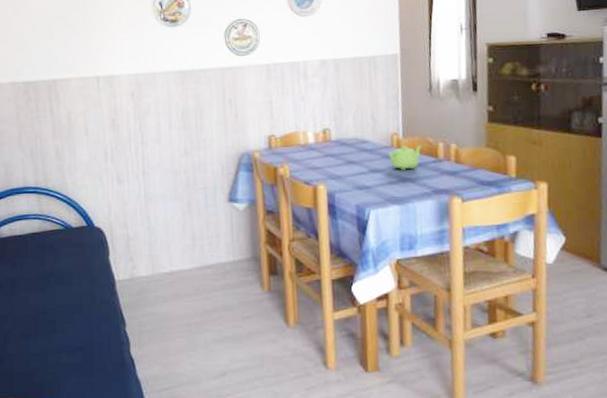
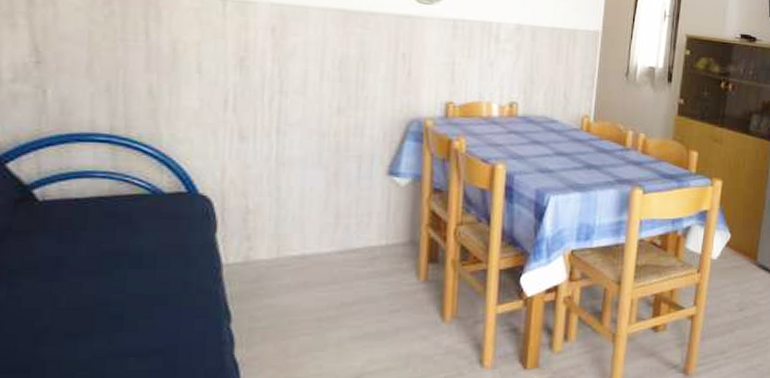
teapot: present [388,144,422,170] -> none [576,129,611,156]

